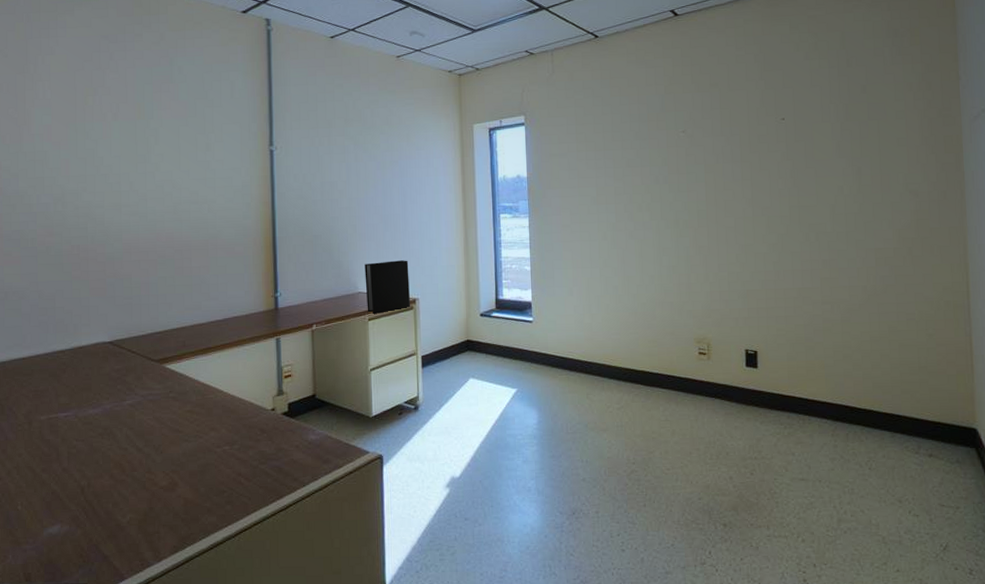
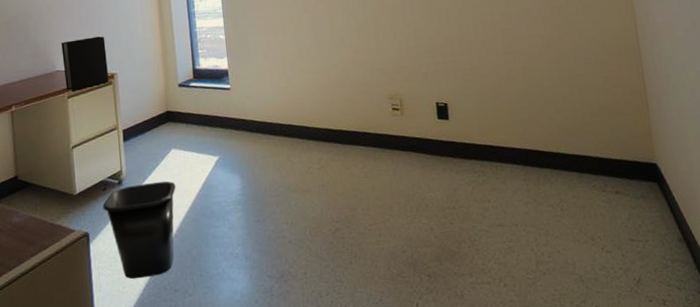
waste bin: none [398,409,472,504] -> present [102,181,176,279]

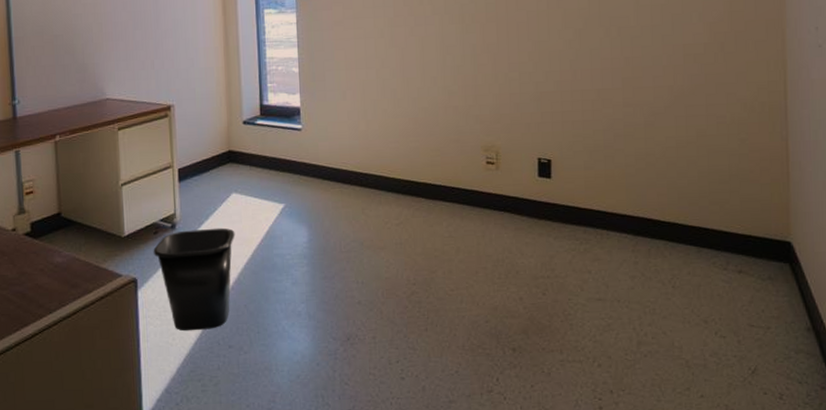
binder: present [61,36,110,91] -> none [112,62,166,122]

